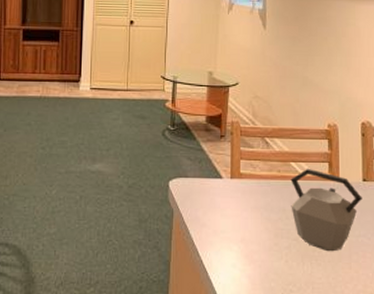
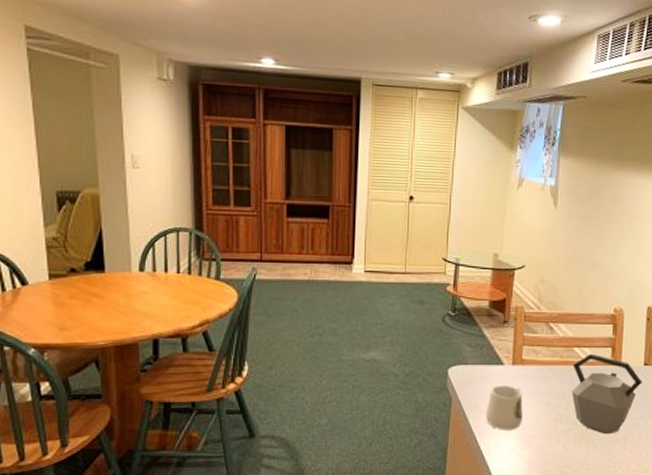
mug: none [206,198,243,245] -> present [485,385,523,431]

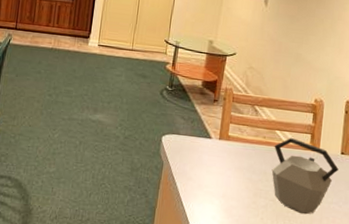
mug: present [485,385,523,431] -> none [192,156,227,199]

